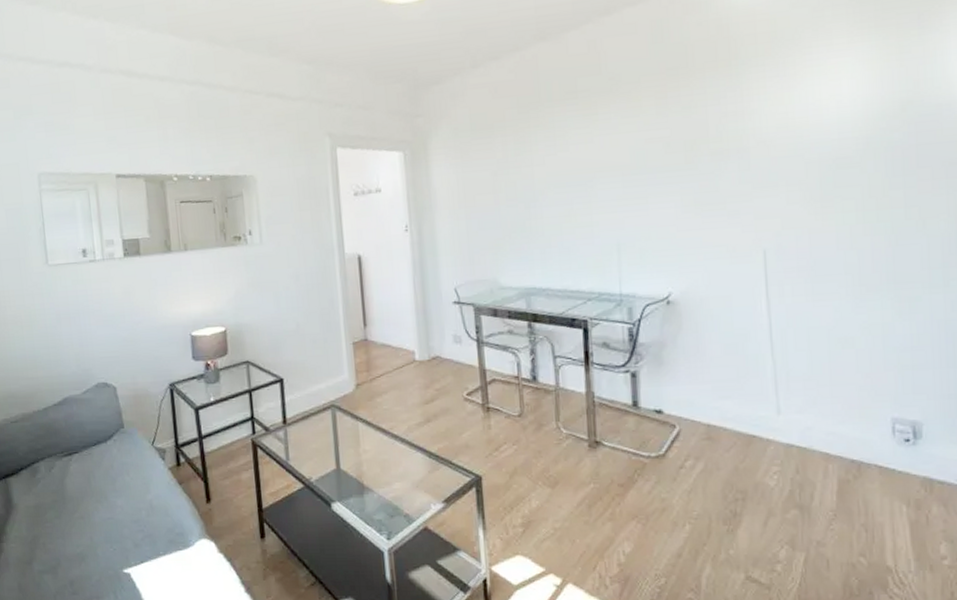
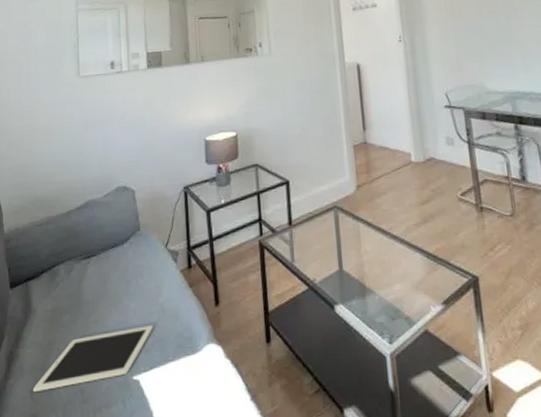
tablet: none [20,520,142,585] -> present [32,324,153,393]

